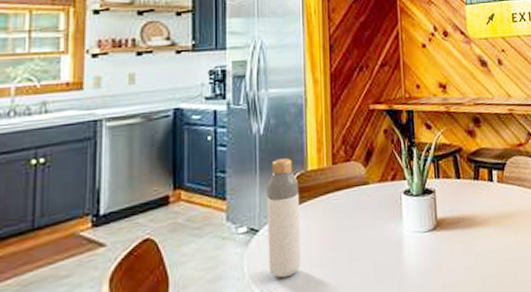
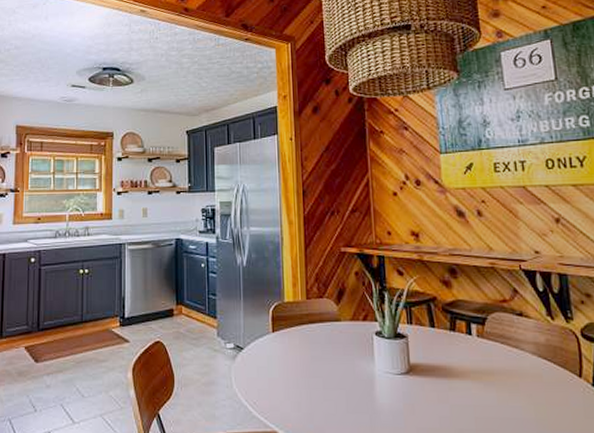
bottle: present [267,158,302,279] -> none [249,289,280,393]

